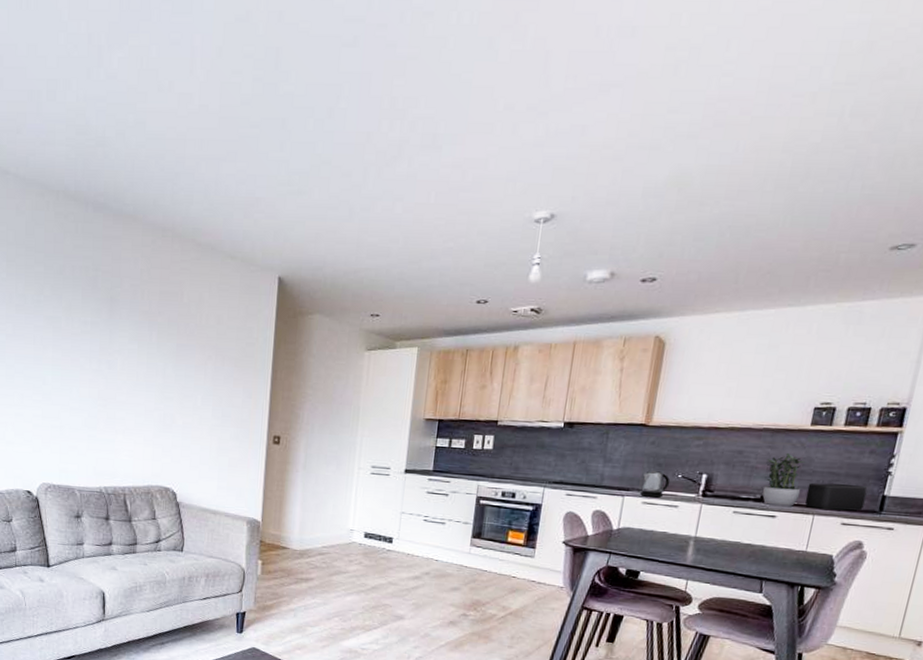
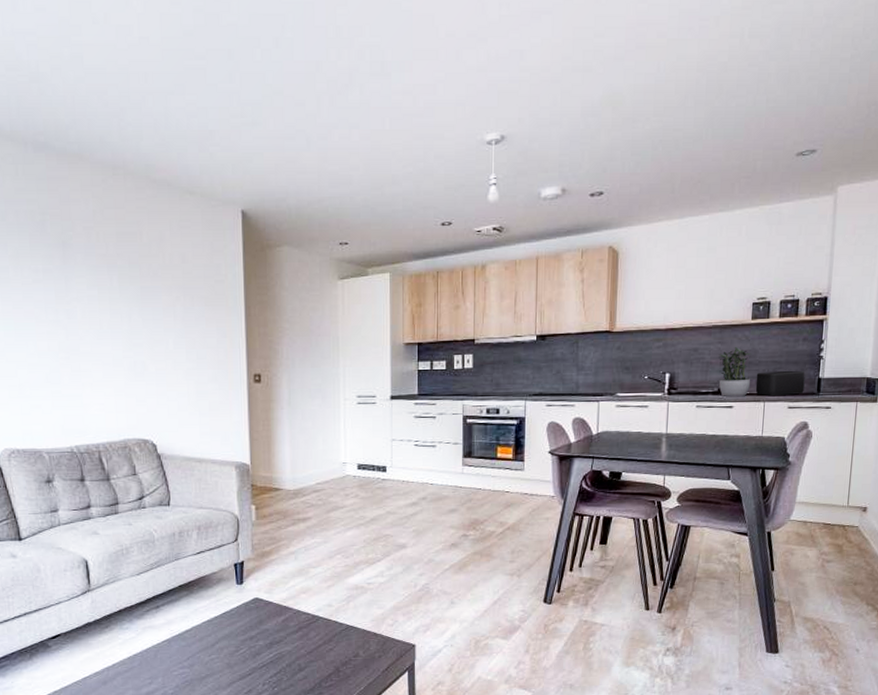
kettle: present [640,471,671,498] -> none [613,375,638,400]

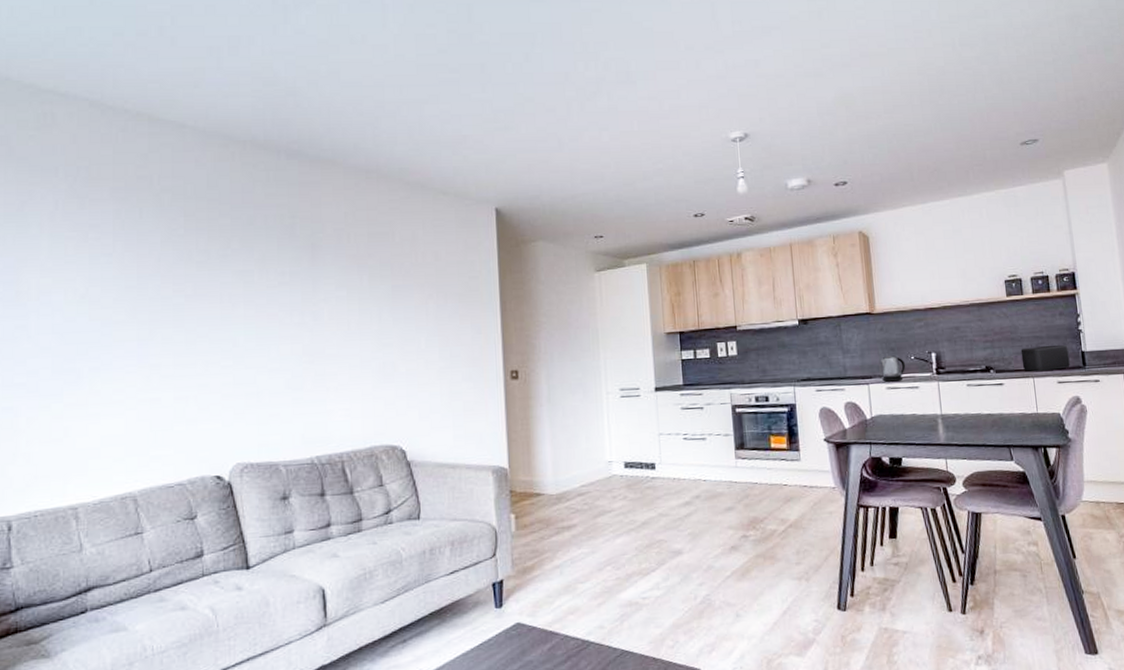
kettle: none [613,375,638,400] -> present [881,355,906,382]
potted plant: present [718,347,752,397] -> none [981,324,1017,375]

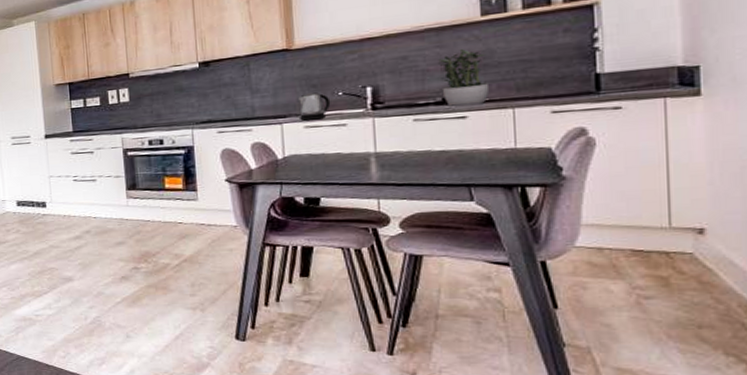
potted plant: none [981,324,1017,375] -> present [438,49,490,107]
toaster: present [1020,344,1070,372] -> none [497,67,574,101]

